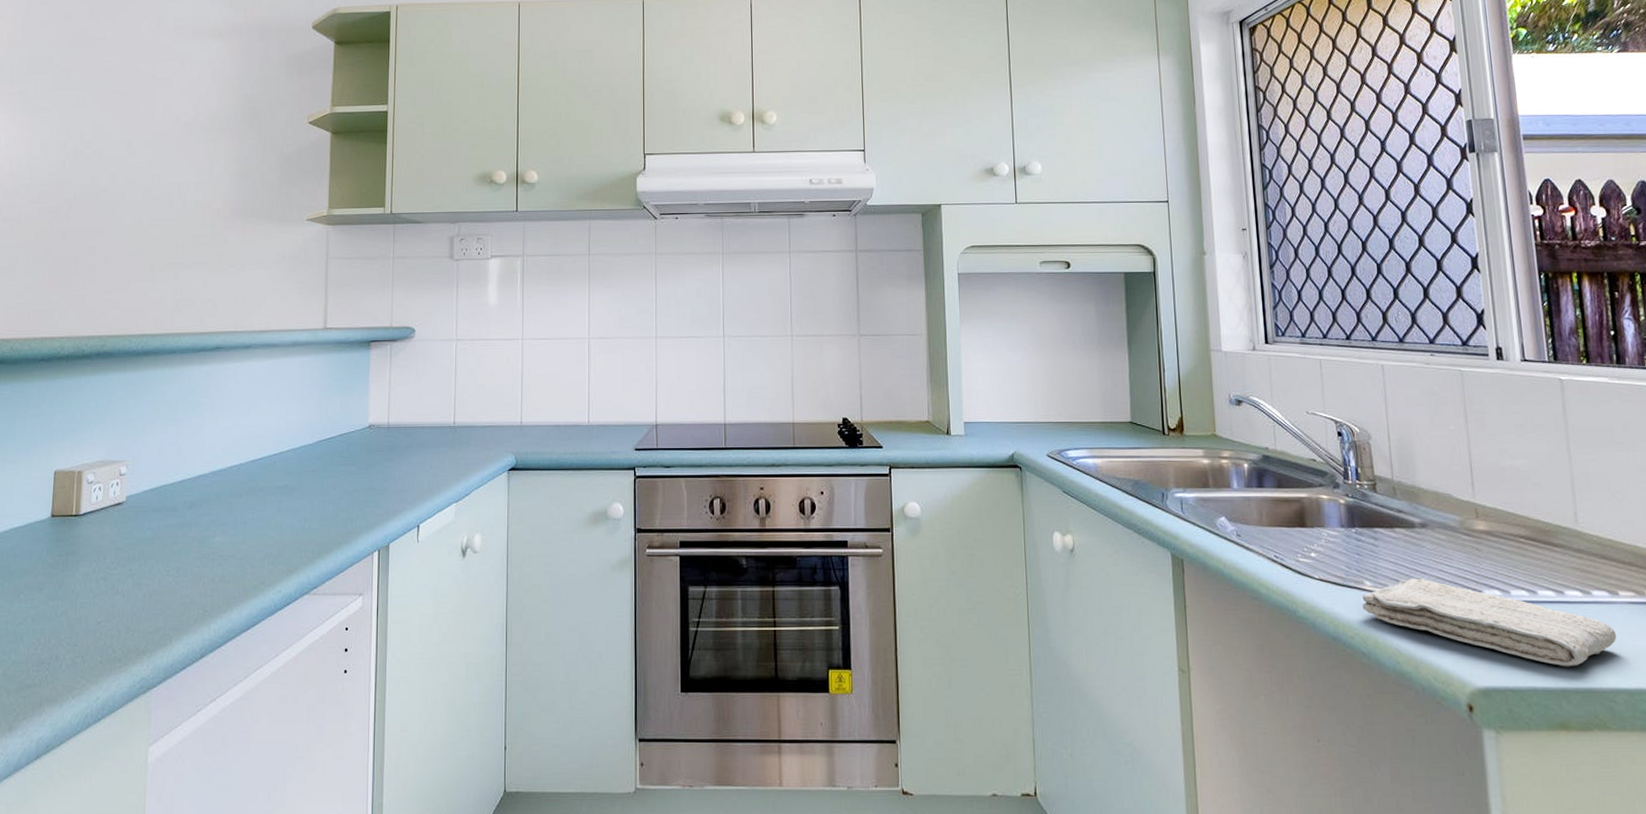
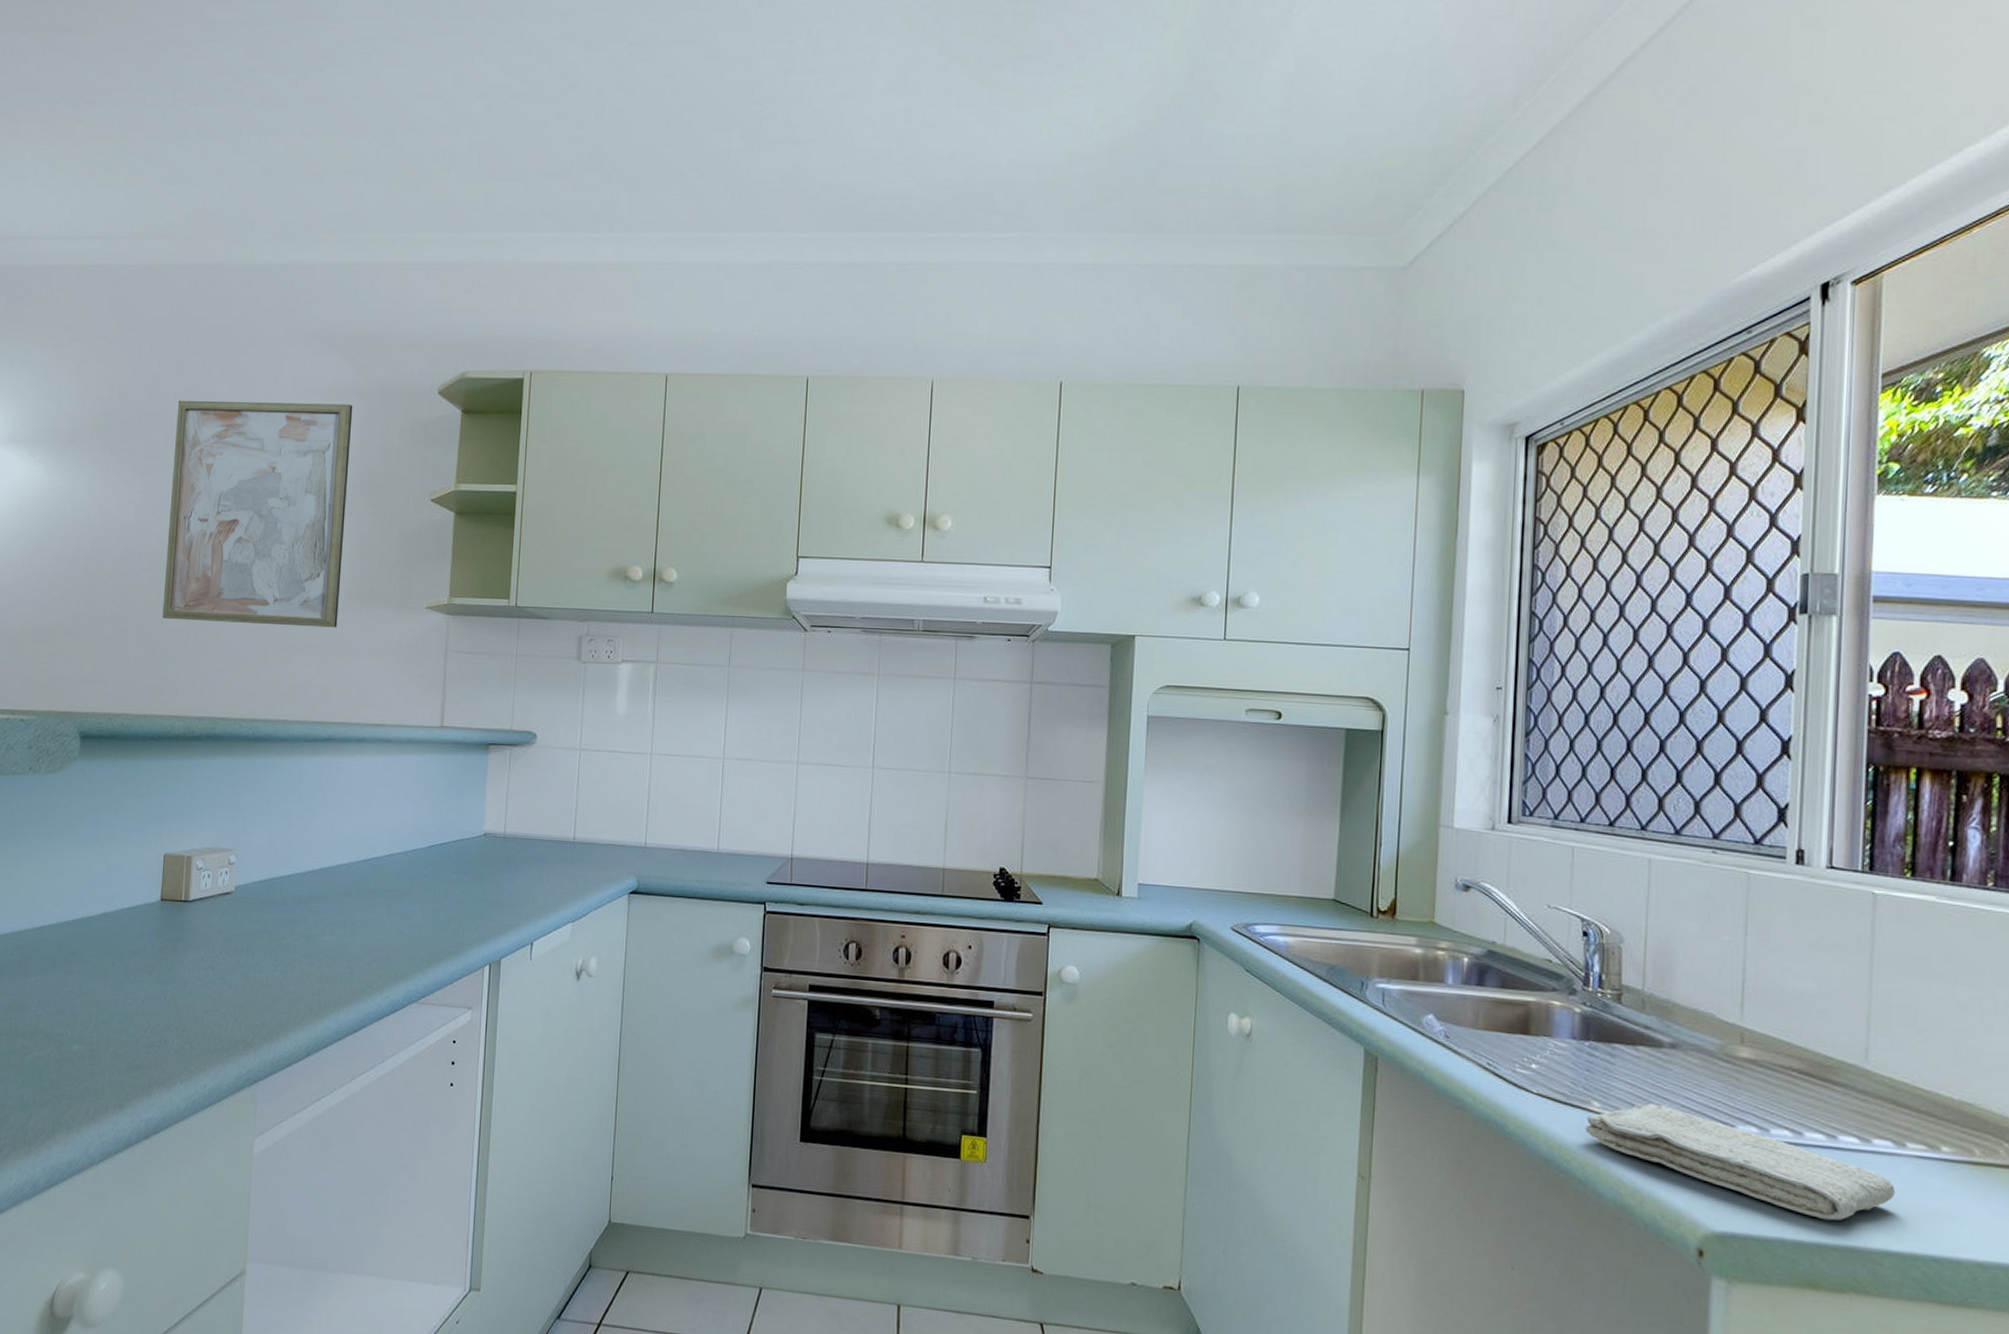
wall art: none [52,41,233,246] -> present [162,400,353,628]

